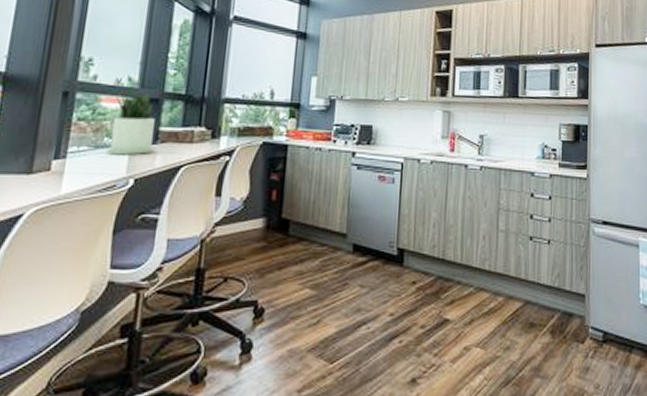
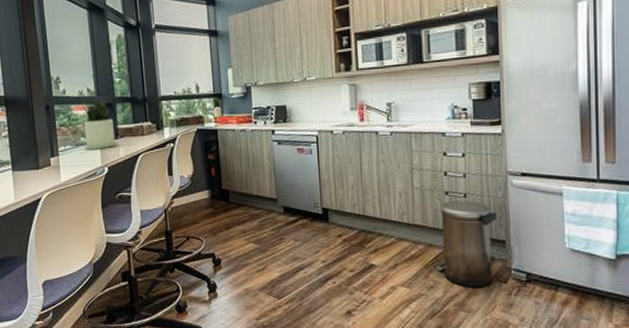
pedal bin: none [514,247,578,350] -> present [436,200,497,288]

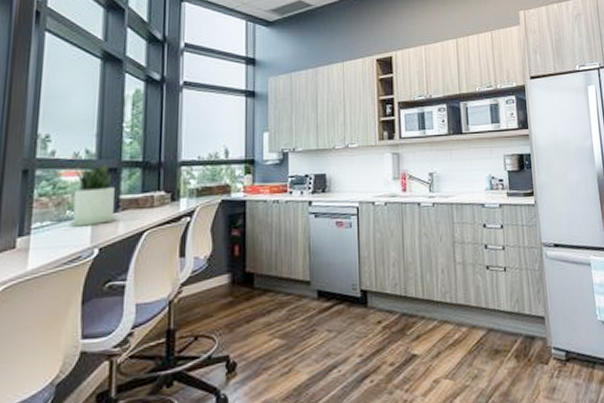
pedal bin: present [436,200,497,288] -> none [480,274,536,374]

